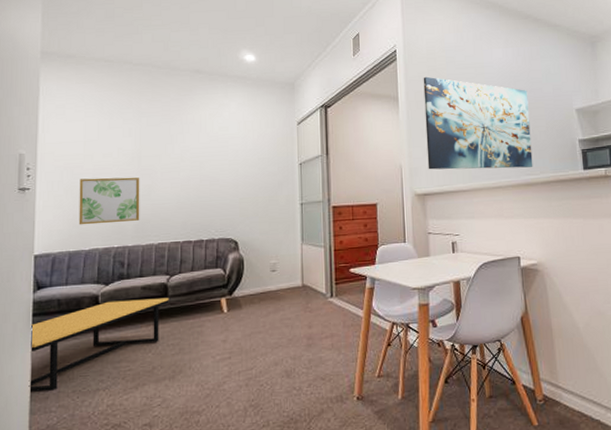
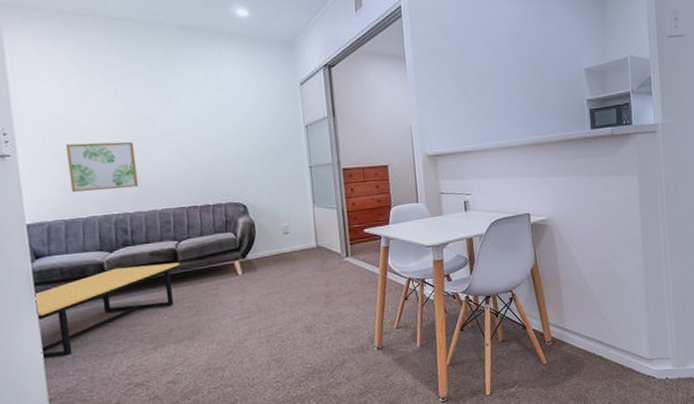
wall art: present [423,76,533,170] -> none [430,34,543,131]

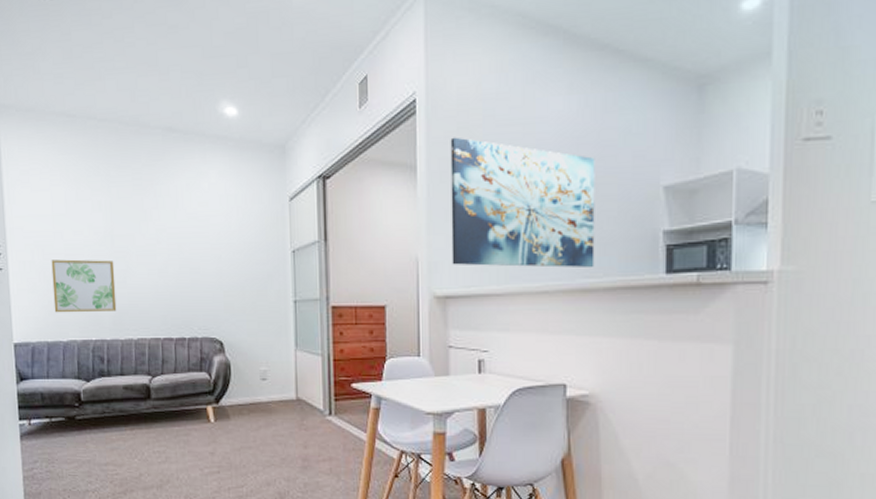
coffee table: present [33,262,180,358] -> none [17,399,153,487]
wall art: none [430,34,543,131] -> present [450,137,595,268]

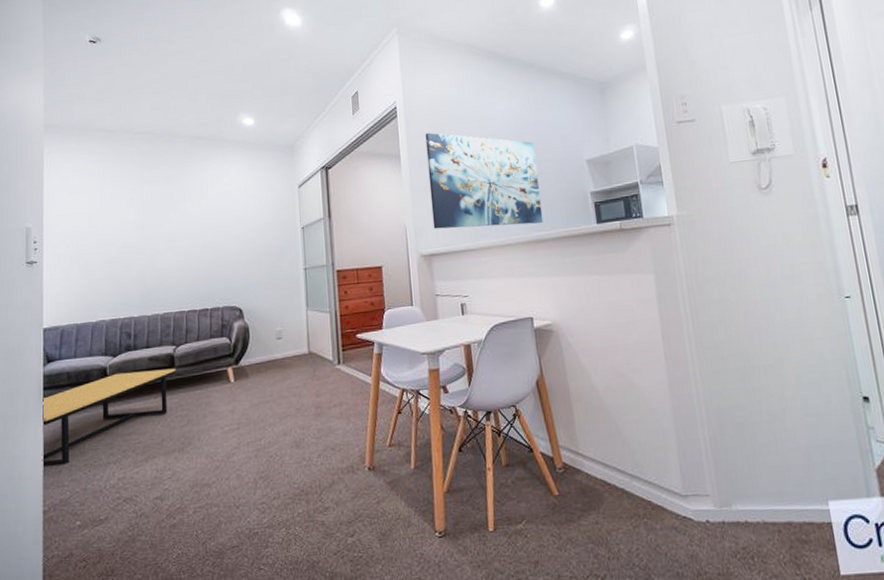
coffee table: none [17,399,153,487] -> present [41,368,176,466]
wall art: present [51,259,117,313] -> none [85,247,145,297]

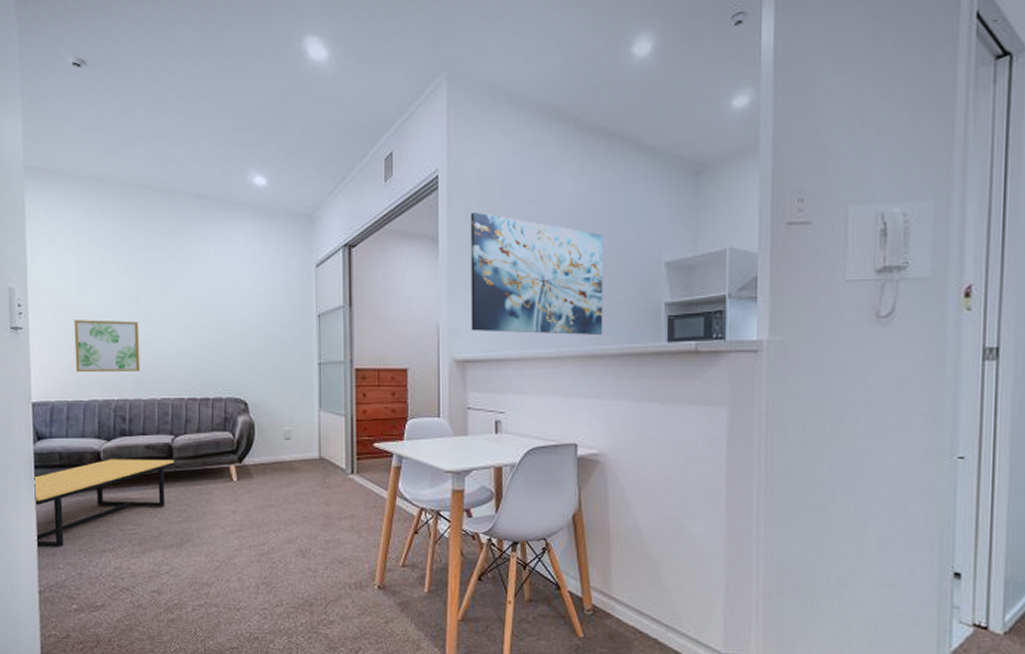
wall art: none [85,247,145,297] -> present [74,320,140,373]

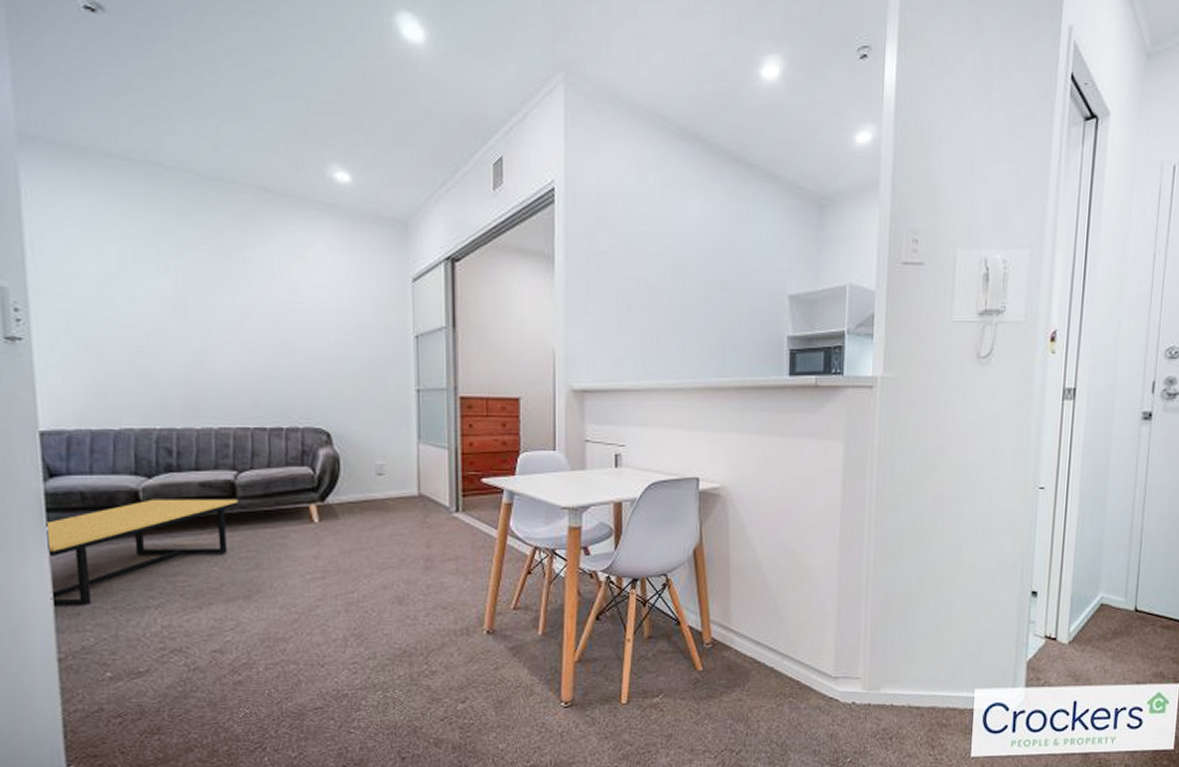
wall art: present [74,320,140,373] -> none [96,331,191,396]
wall art: present [470,212,604,335] -> none [590,230,729,367]

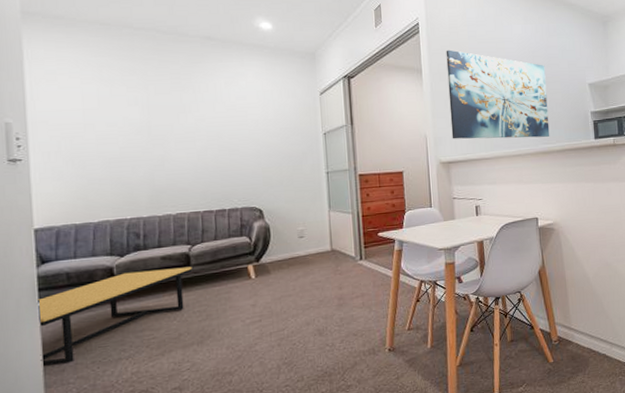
wall art: none [590,230,729,367] -> present [446,50,550,139]

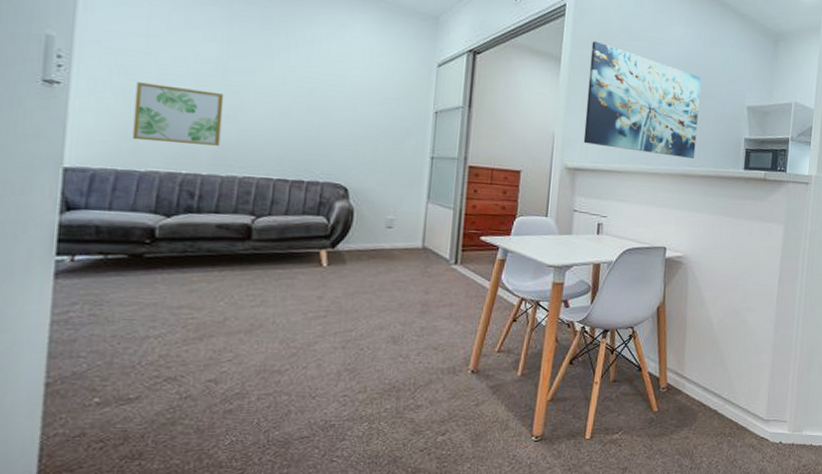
coffee table: present [36,266,193,366] -> none [47,236,253,333]
wall art: none [81,147,154,197] -> present [132,82,224,146]

